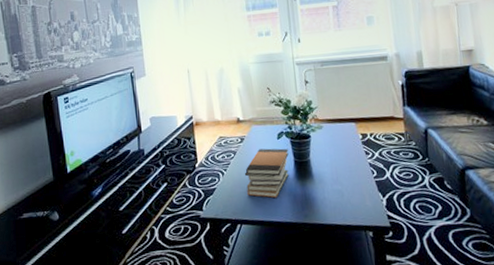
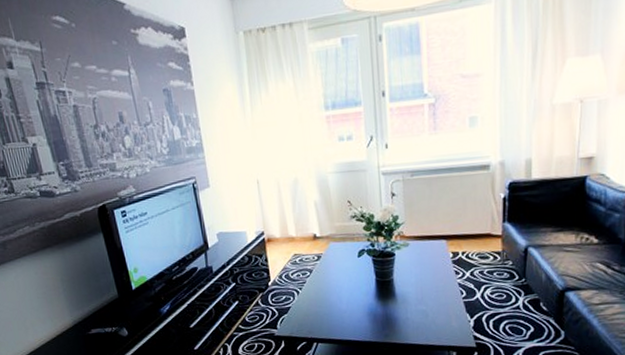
book stack: present [244,148,290,198] -> none [321,267,370,318]

